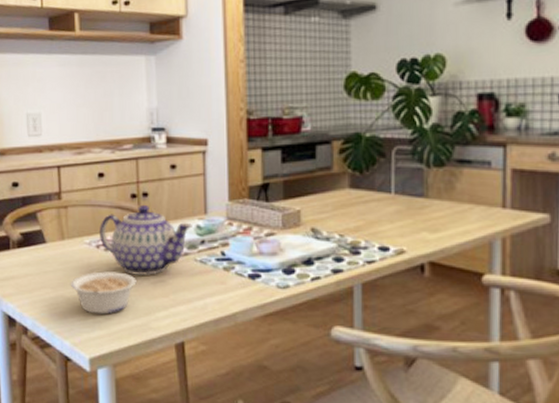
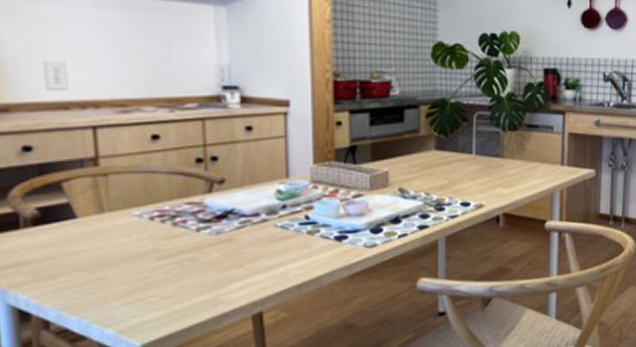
legume: present [71,271,137,315] -> none [114,245,204,295]
teapot: present [100,204,192,276] -> none [154,169,272,248]

